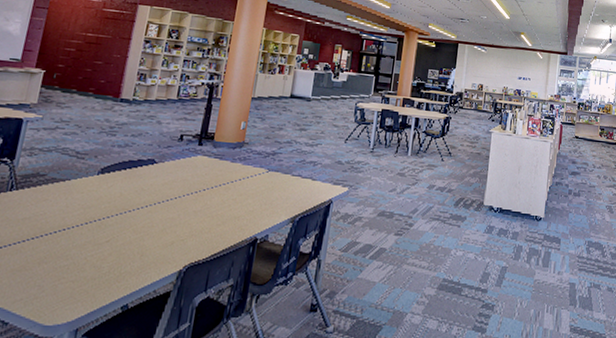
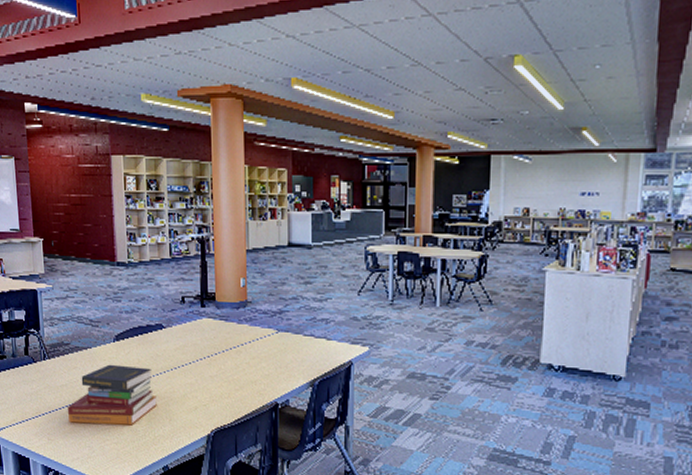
books: none [21,197,133,262] -> present [67,364,157,426]

